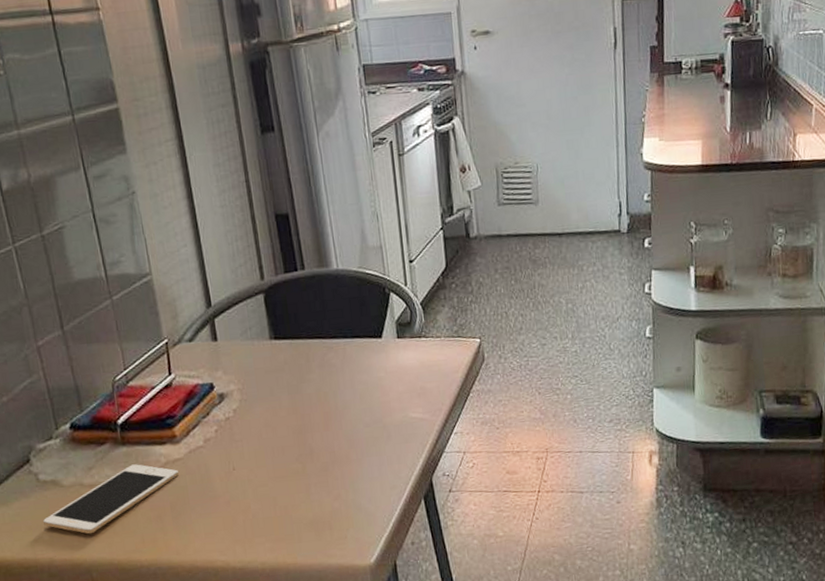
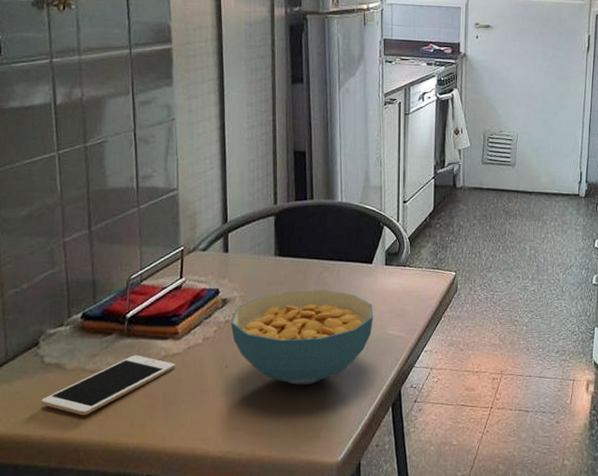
cereal bowl: none [231,373,391,484] -> present [230,290,373,386]

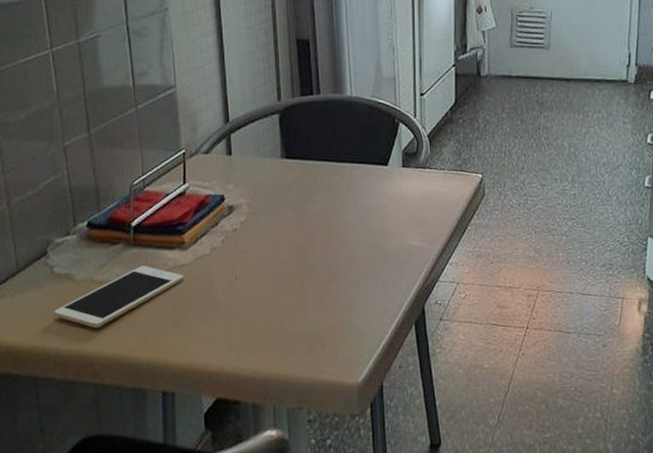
cereal bowl: present [230,290,373,386] -> none [238,195,391,300]

